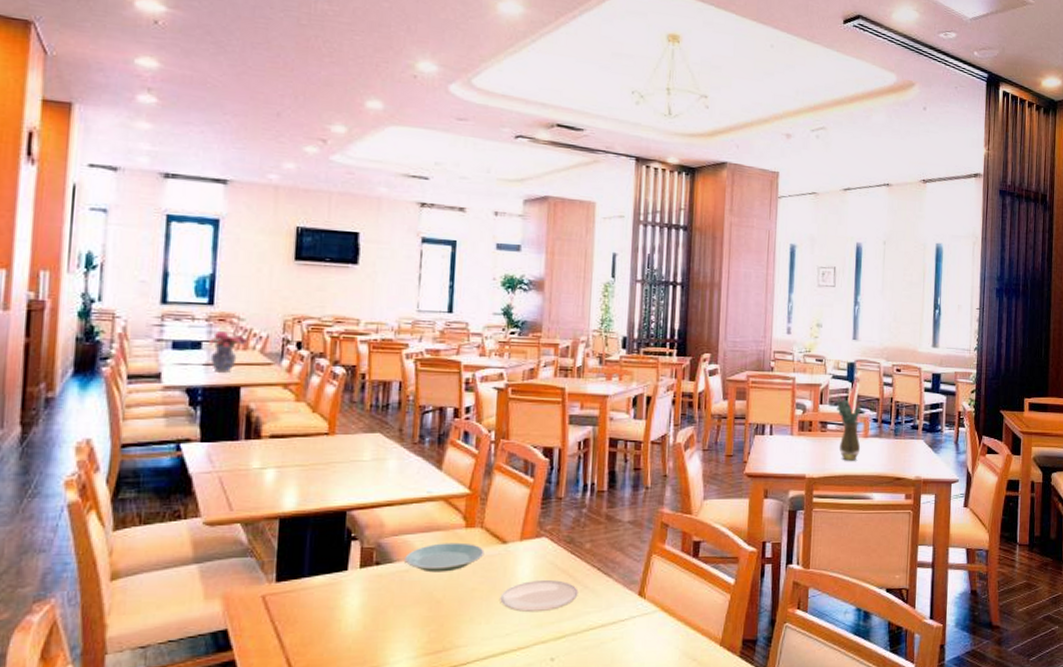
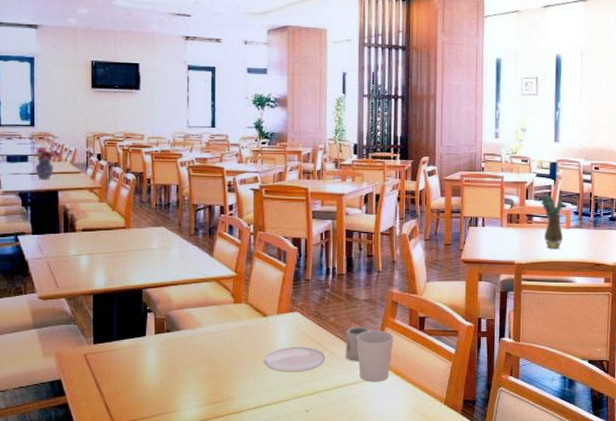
plate: present [404,542,484,573] -> none [188,315,250,339]
cup: none [603,554,634,597] -> present [346,327,370,361]
dixie cup: none [617,558,663,621] -> present [357,330,394,382]

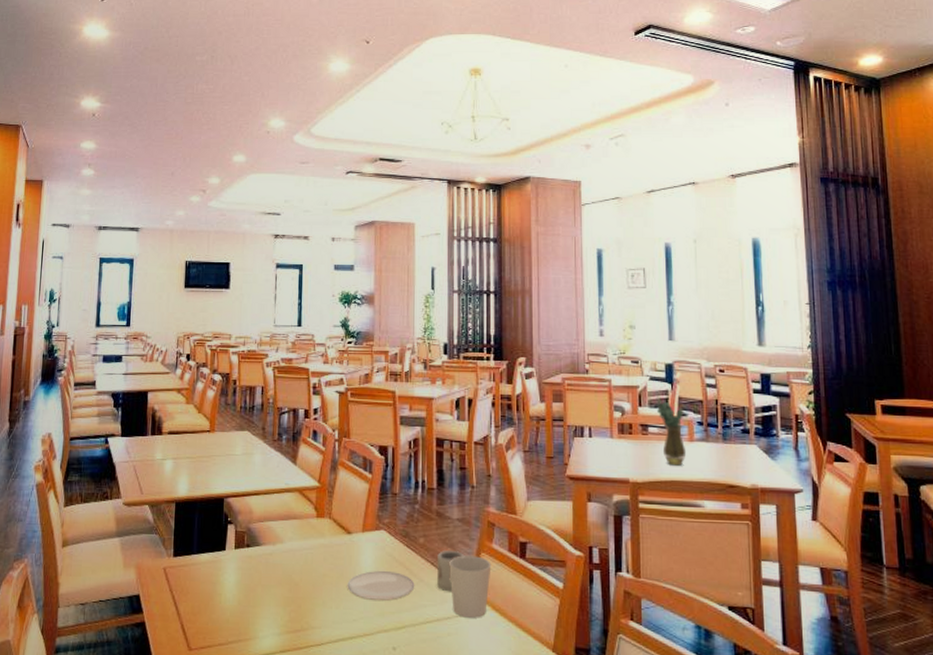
flower arrangement: present [33,146,61,180] -> none [127,346,152,380]

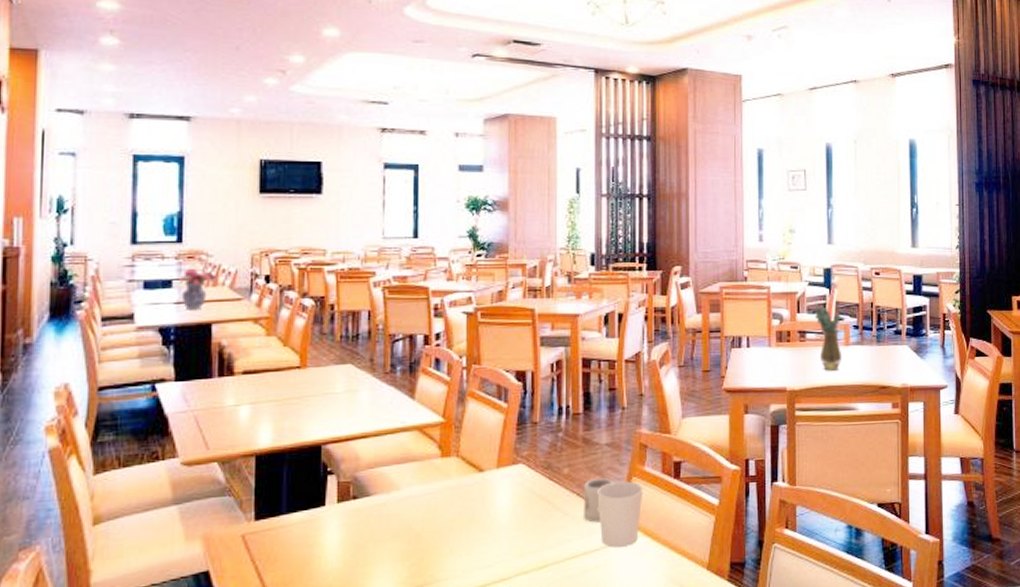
flower arrangement: none [127,346,152,380] -> present [179,268,216,310]
plate: present [347,570,415,602] -> none [479,507,559,543]

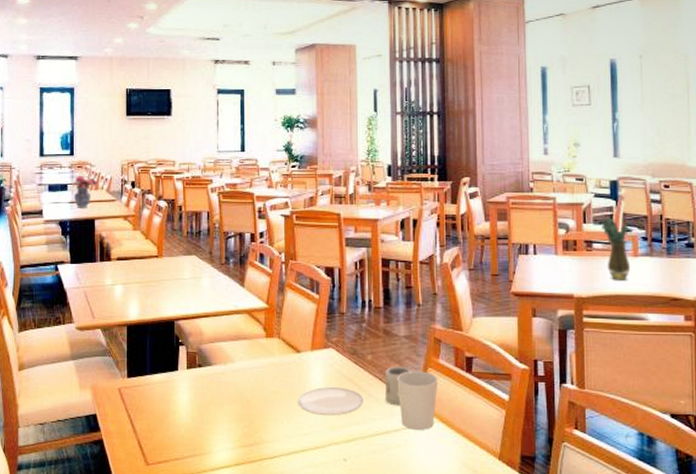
plate: none [479,507,559,543] -> present [298,386,364,416]

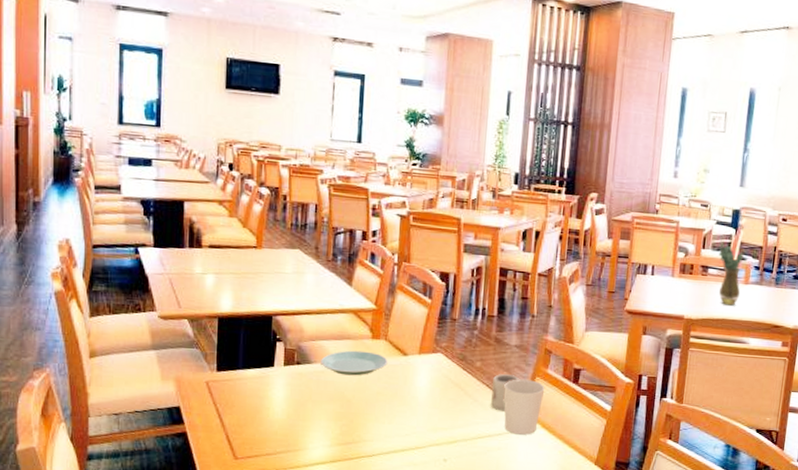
flower arrangement: present [72,175,97,208] -> none [158,150,188,188]
plate: none [220,350,282,376] -> present [320,350,388,376]
plate: present [298,386,364,416] -> none [401,390,469,419]

